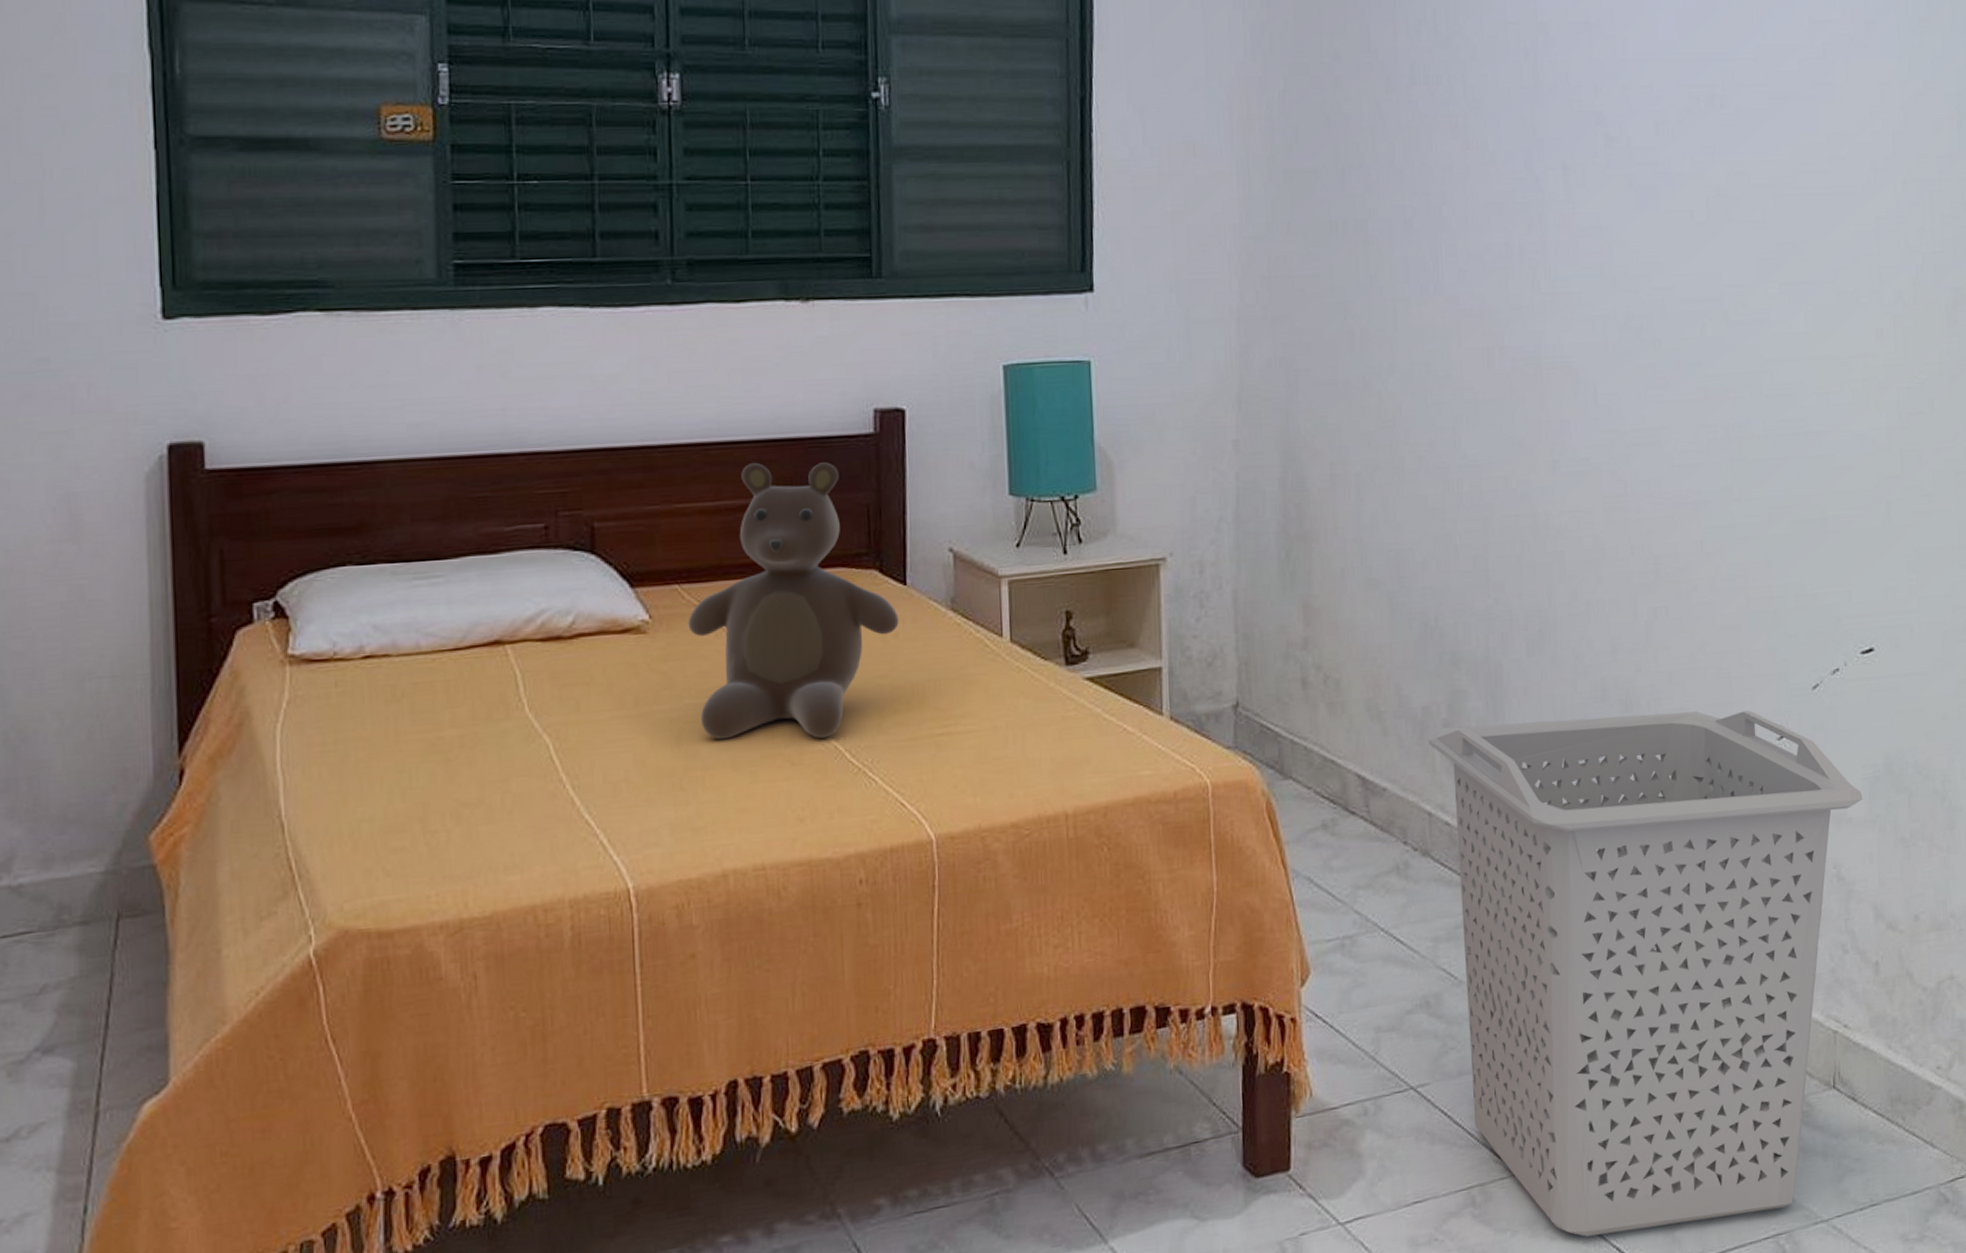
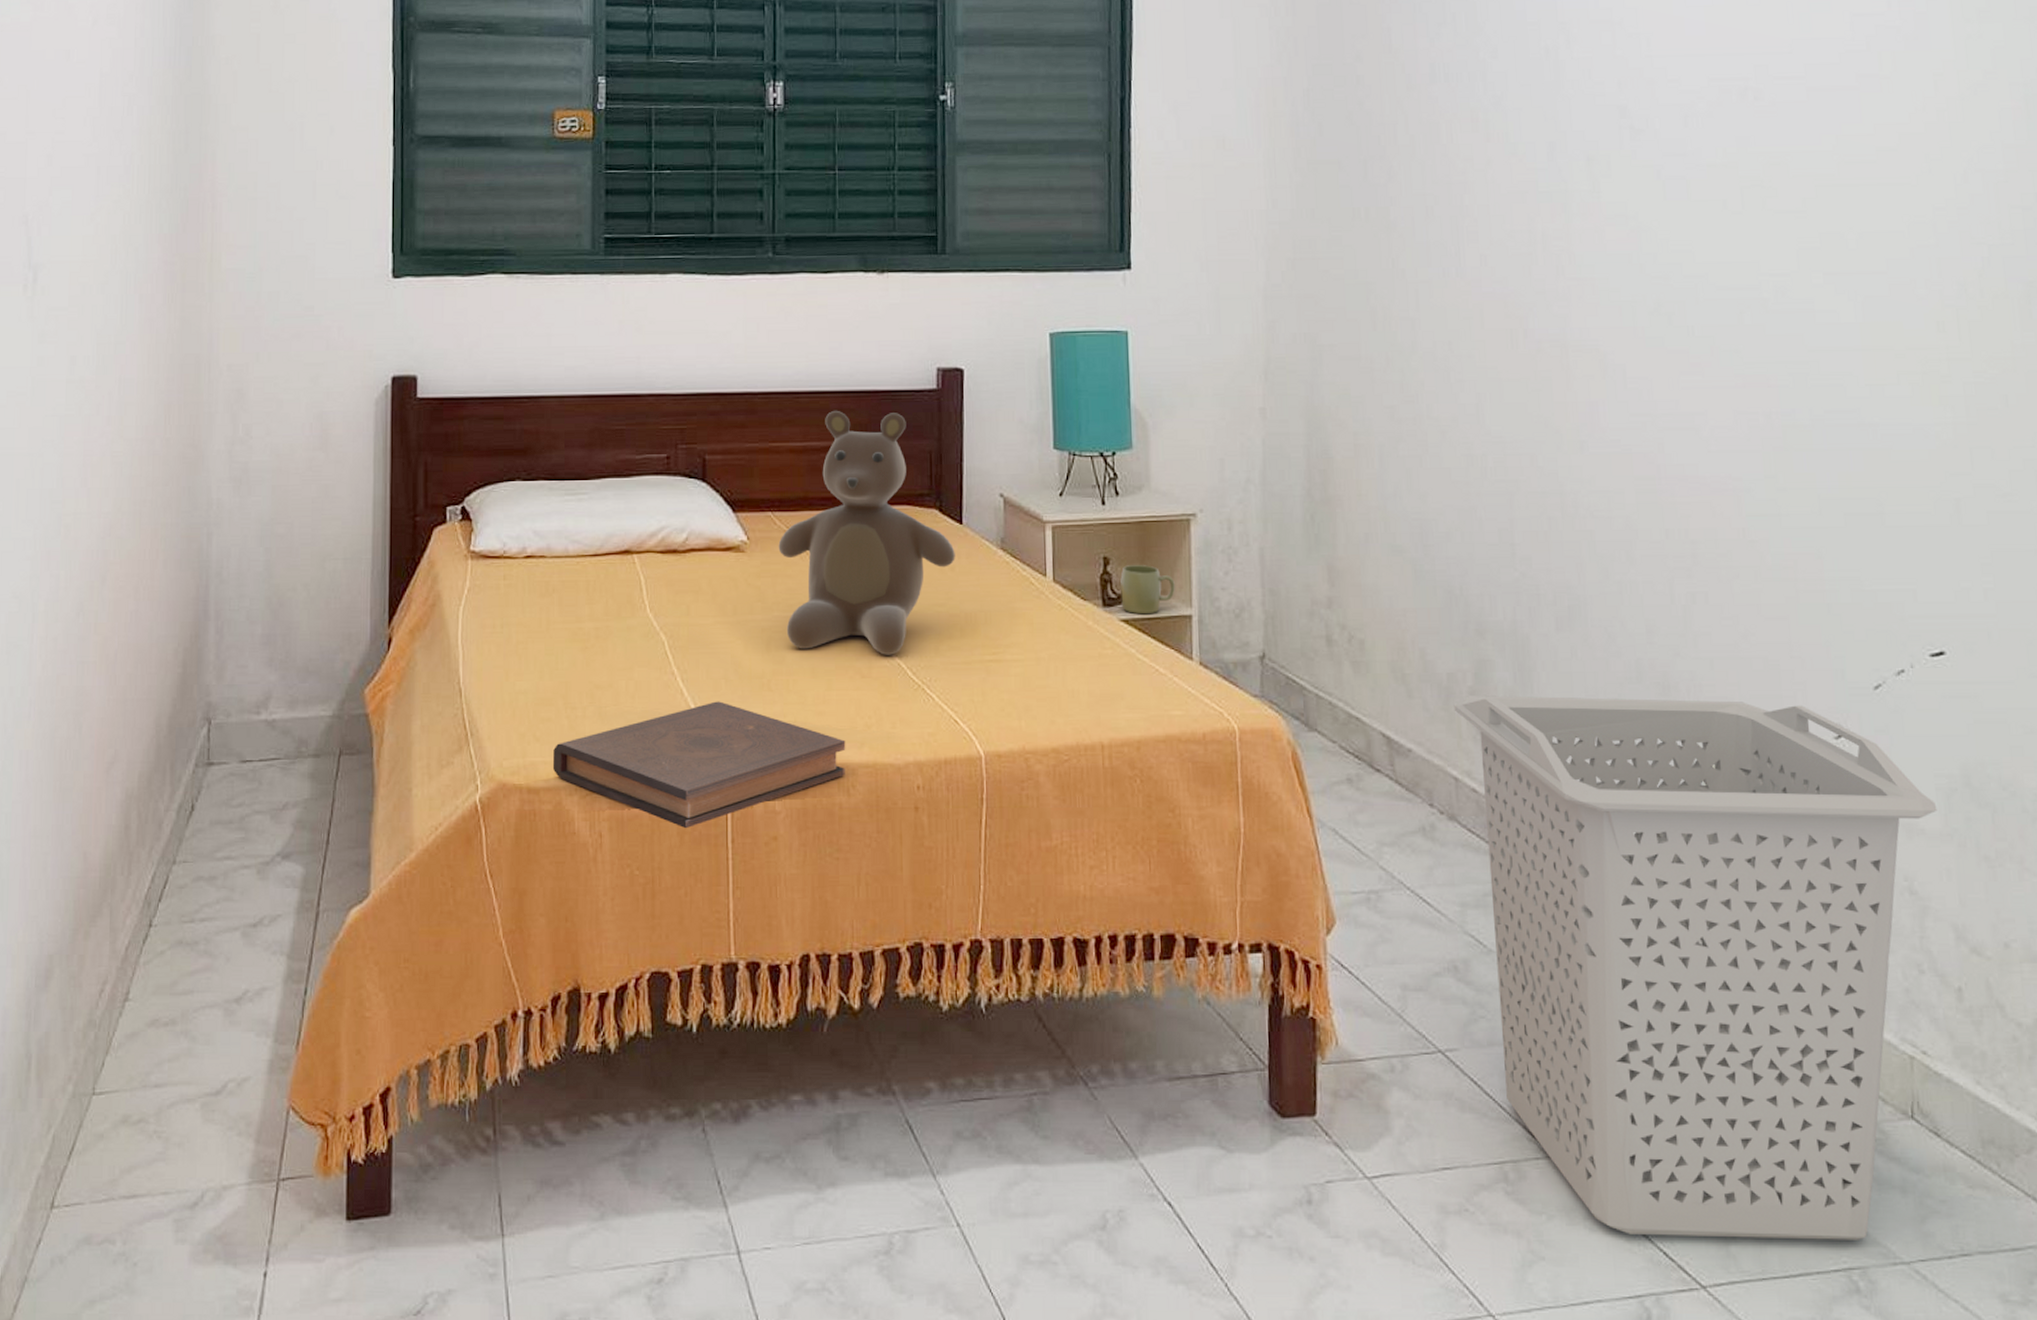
book: none [409,807,775,958] -> present [552,701,846,829]
mug: none [1084,617,1144,671] -> present [1120,565,1175,615]

